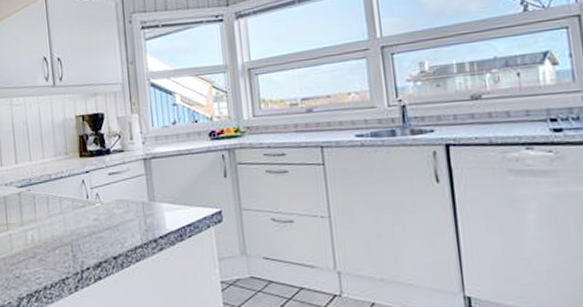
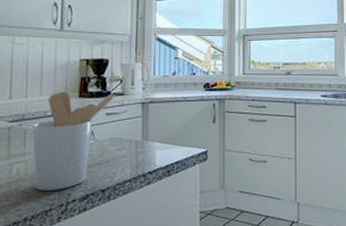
utensil holder: none [40,151,115,258] -> present [32,91,115,191]

